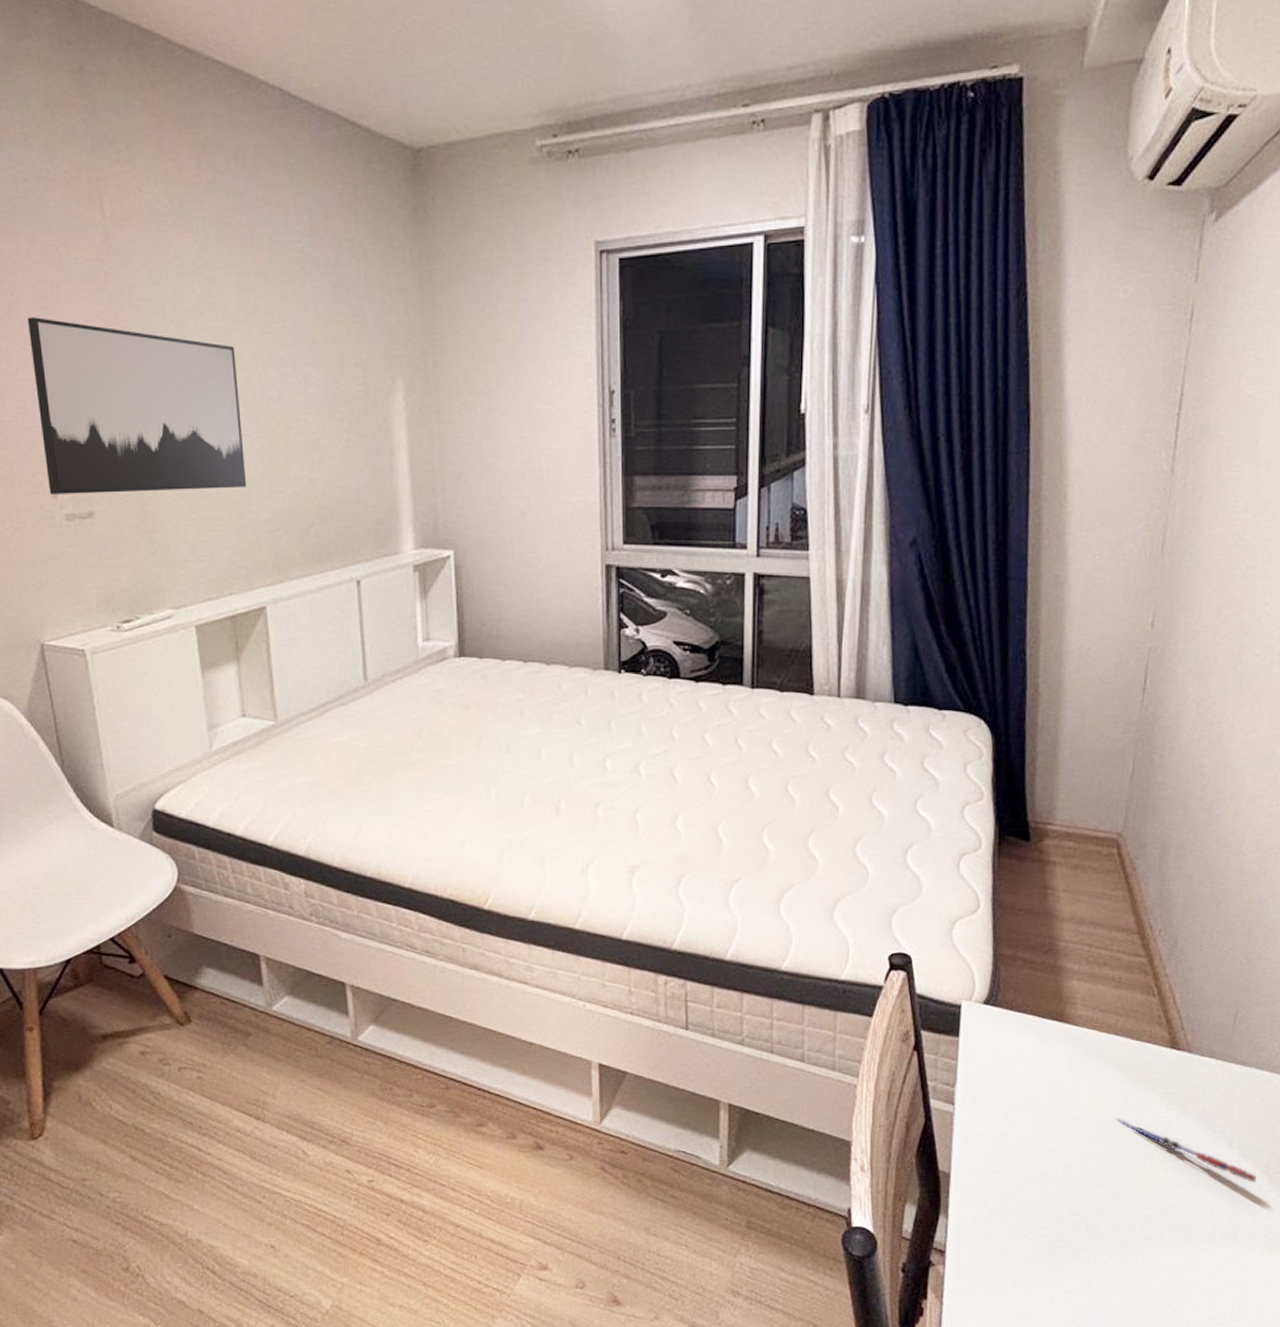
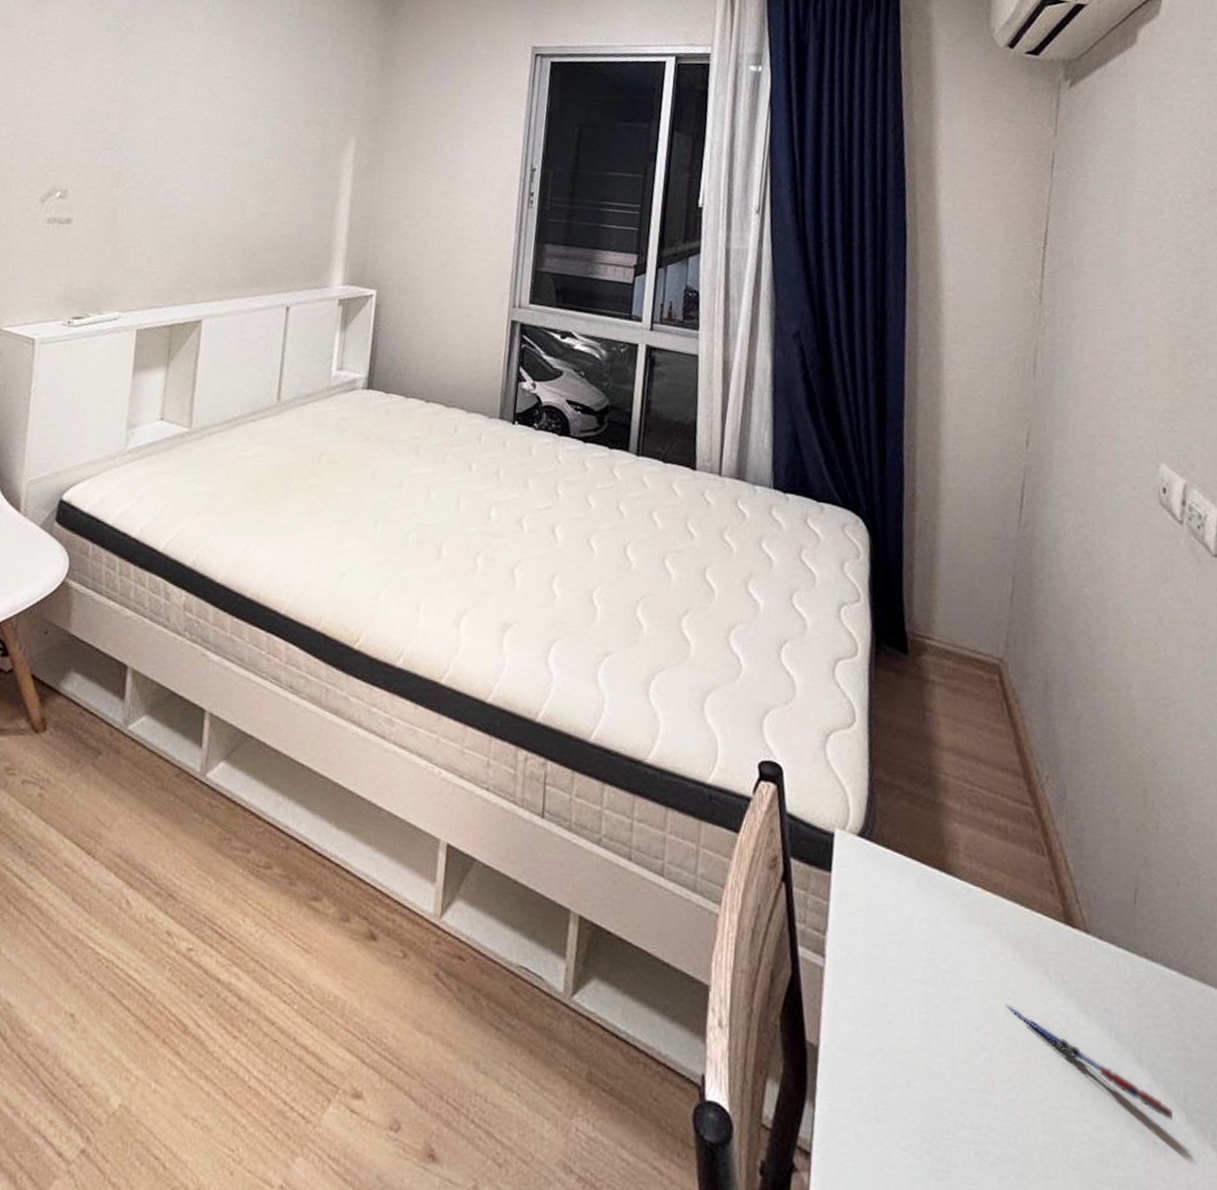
wall art: present [27,317,247,494] -> none [38,55,220,213]

